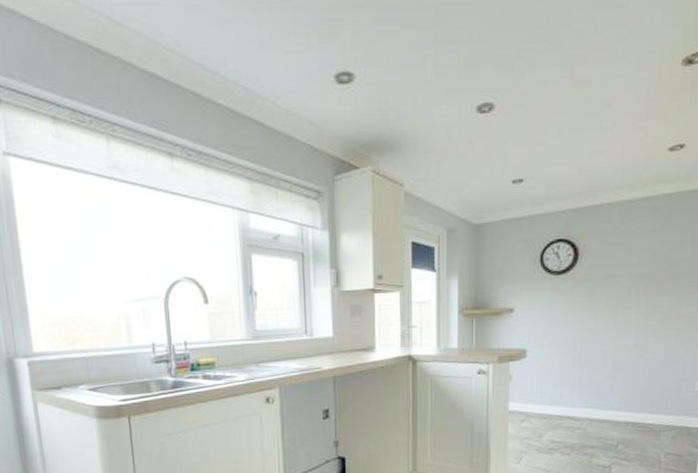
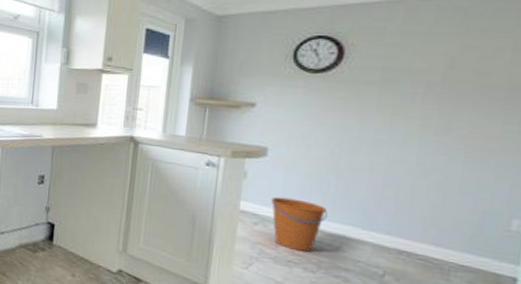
bucket: none [532,392,575,439] -> present [270,196,328,253]

